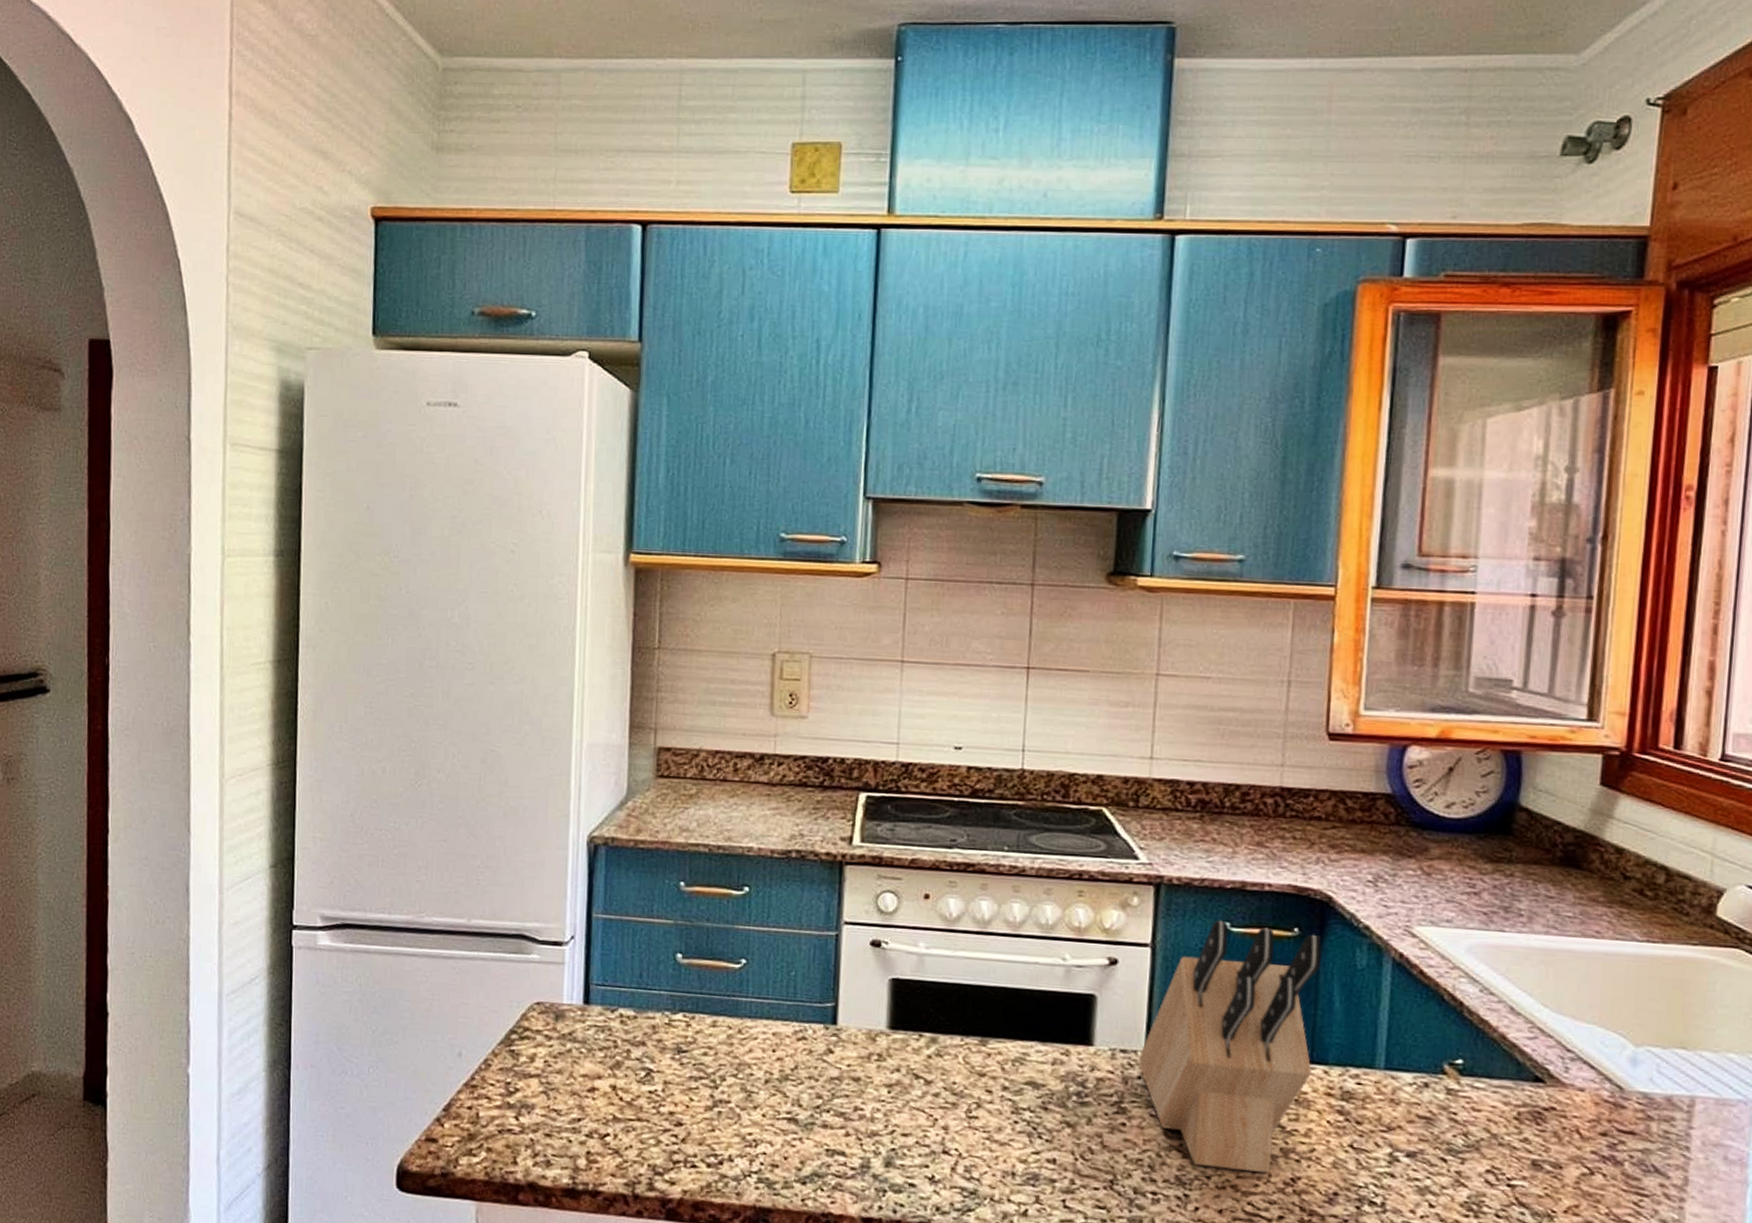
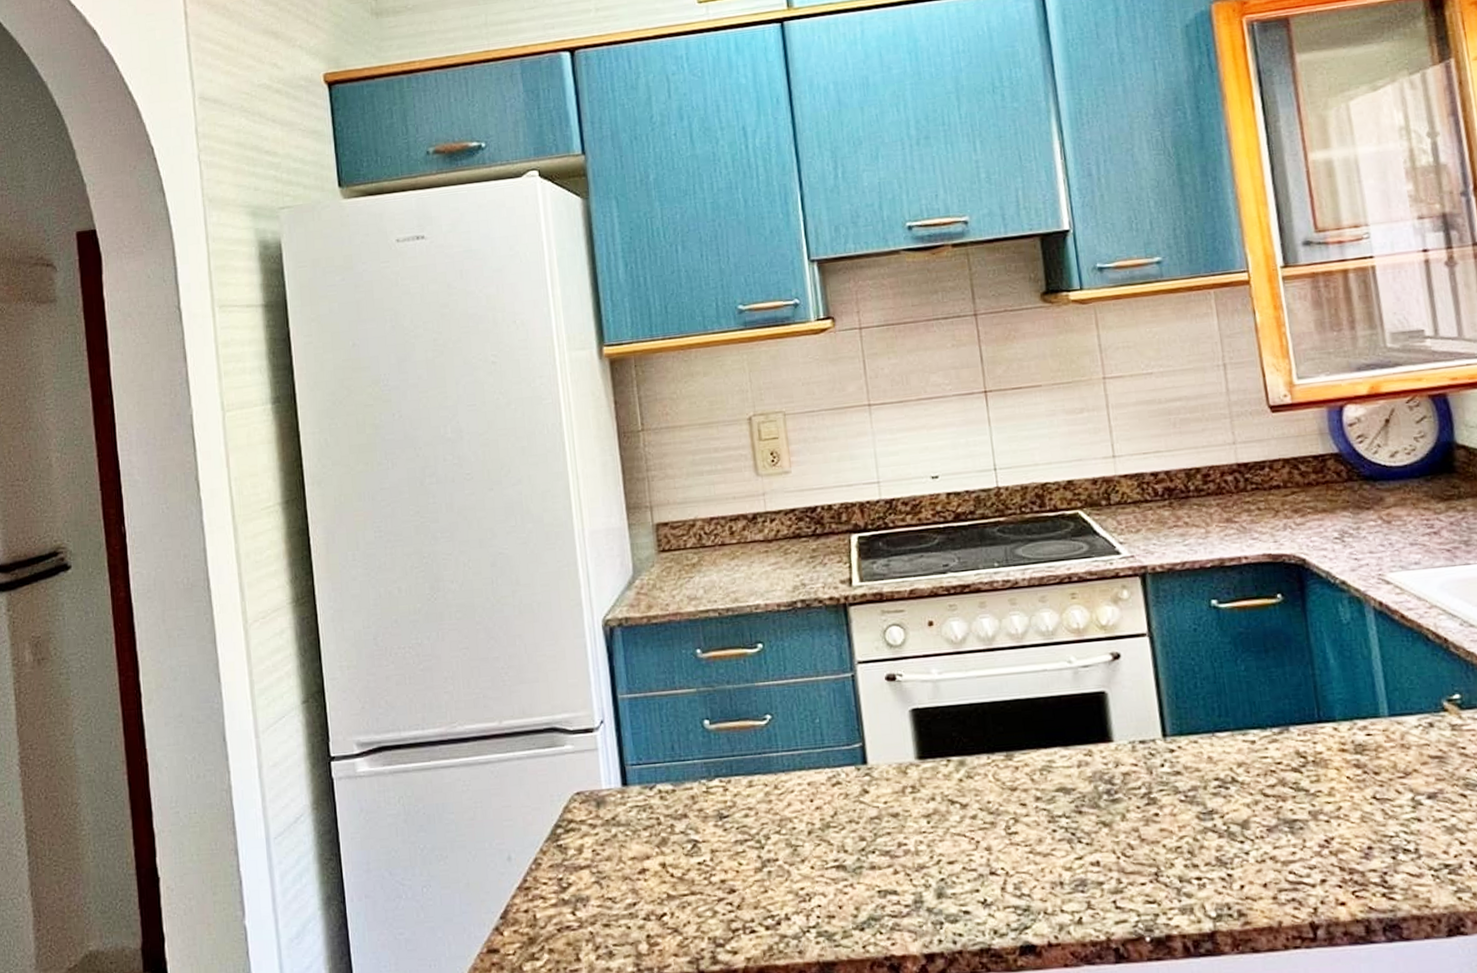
knife block: present [1138,920,1322,1173] -> none [1157,598,1323,844]

